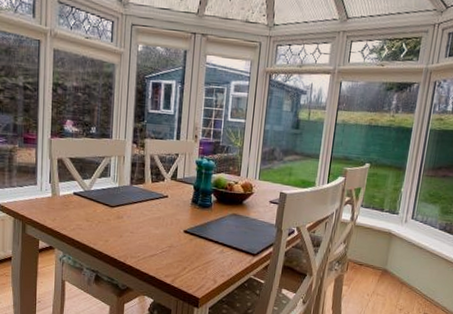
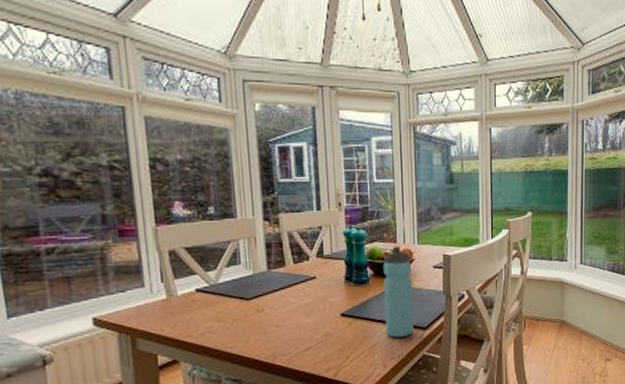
water bottle: none [220,179,251,259] -> present [383,246,414,337]

